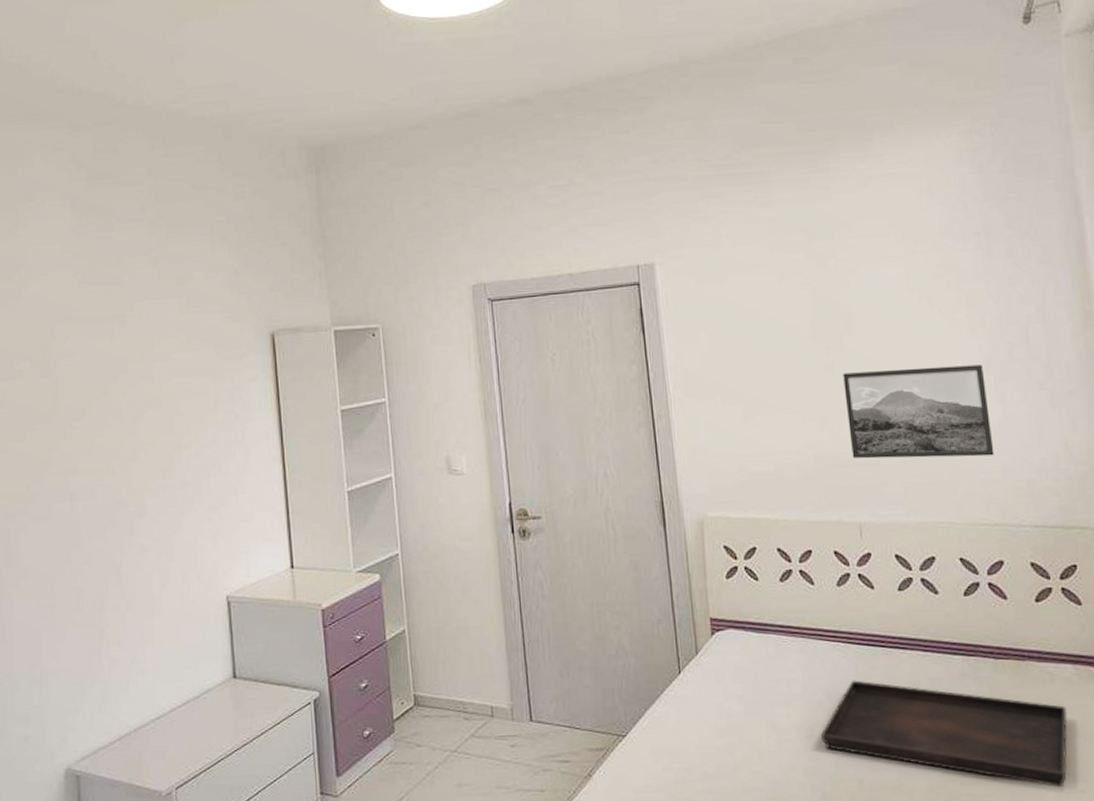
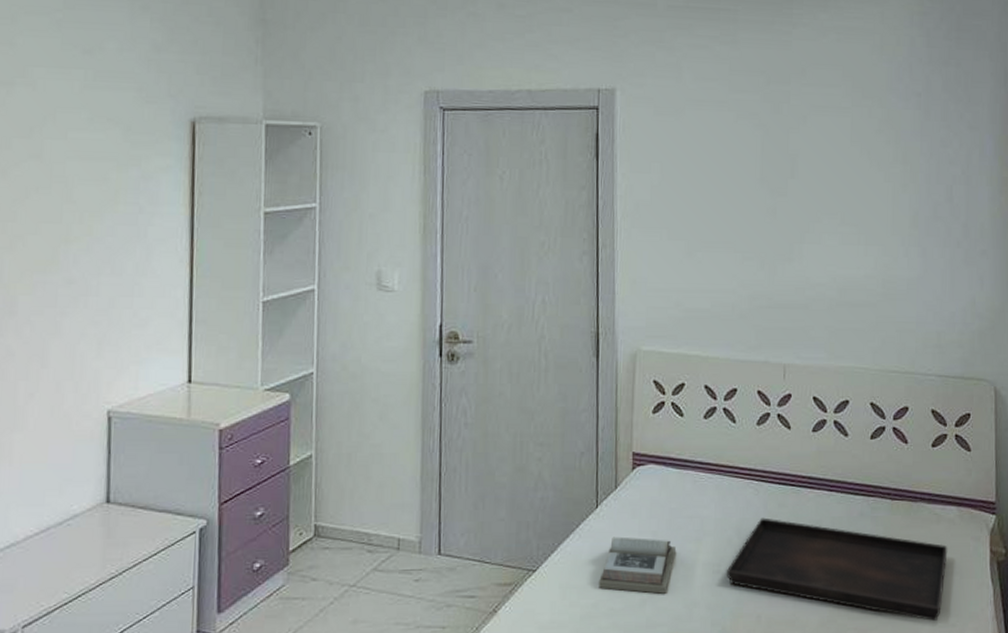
book: none [689,701,765,758] -> present [599,536,676,594]
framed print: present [843,364,995,459] -> none [783,217,912,307]

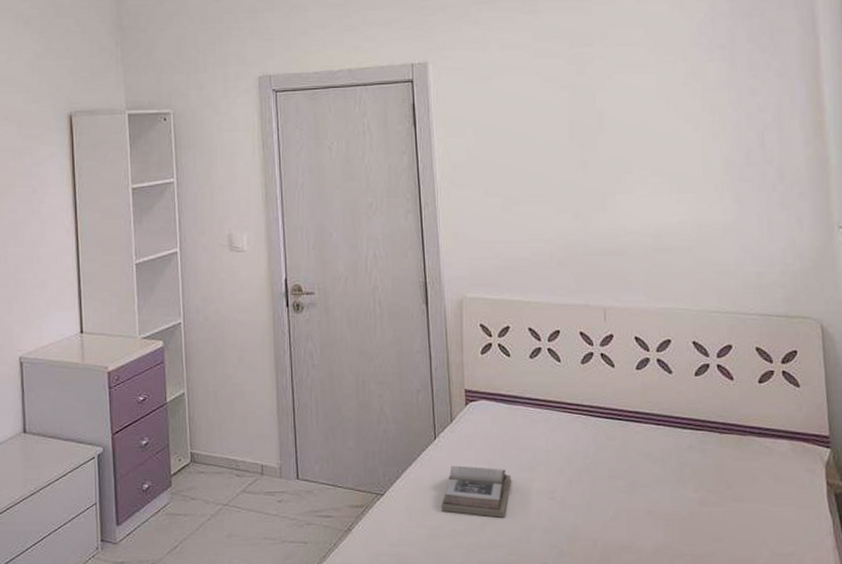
serving tray: present [726,517,948,621] -> none [560,449,782,549]

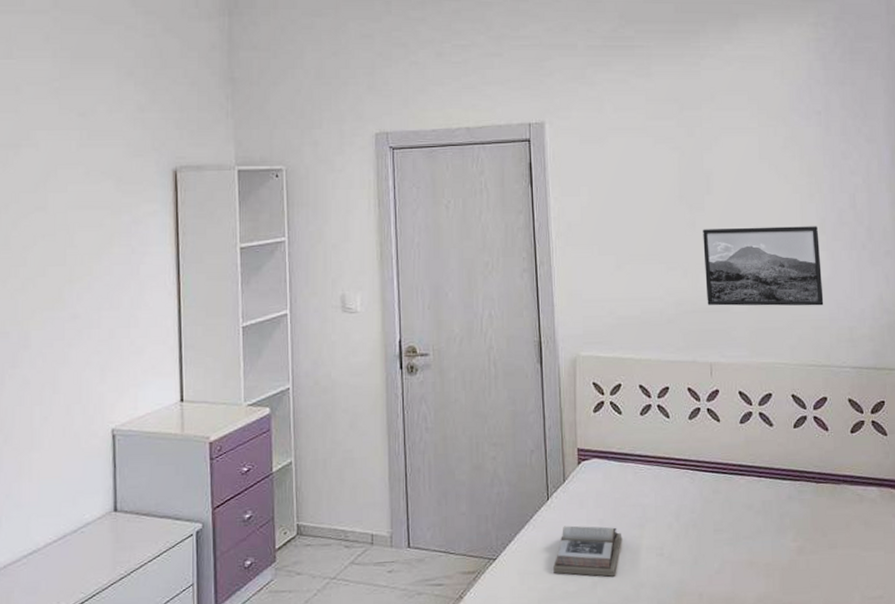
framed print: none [595,166,729,250] -> present [703,226,824,306]

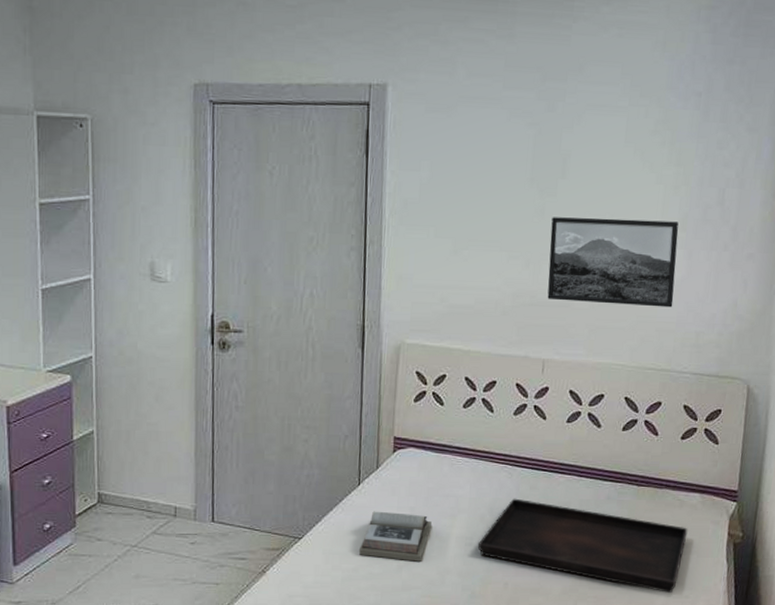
serving tray: none [668,503,872,594] -> present [477,498,688,593]

